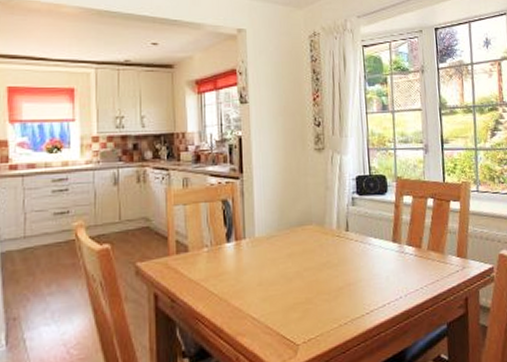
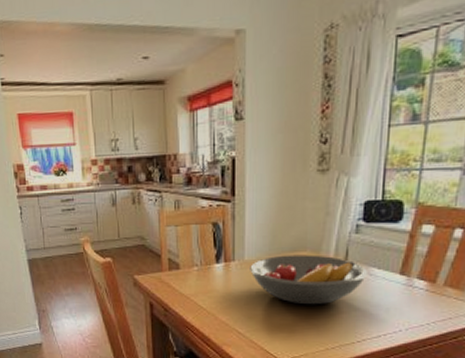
fruit bowl: none [261,228,367,280] -> present [250,255,369,305]

